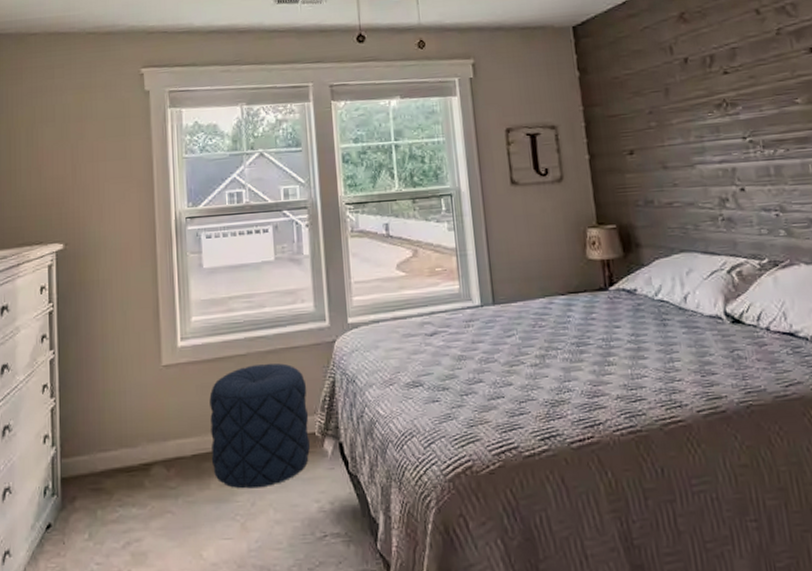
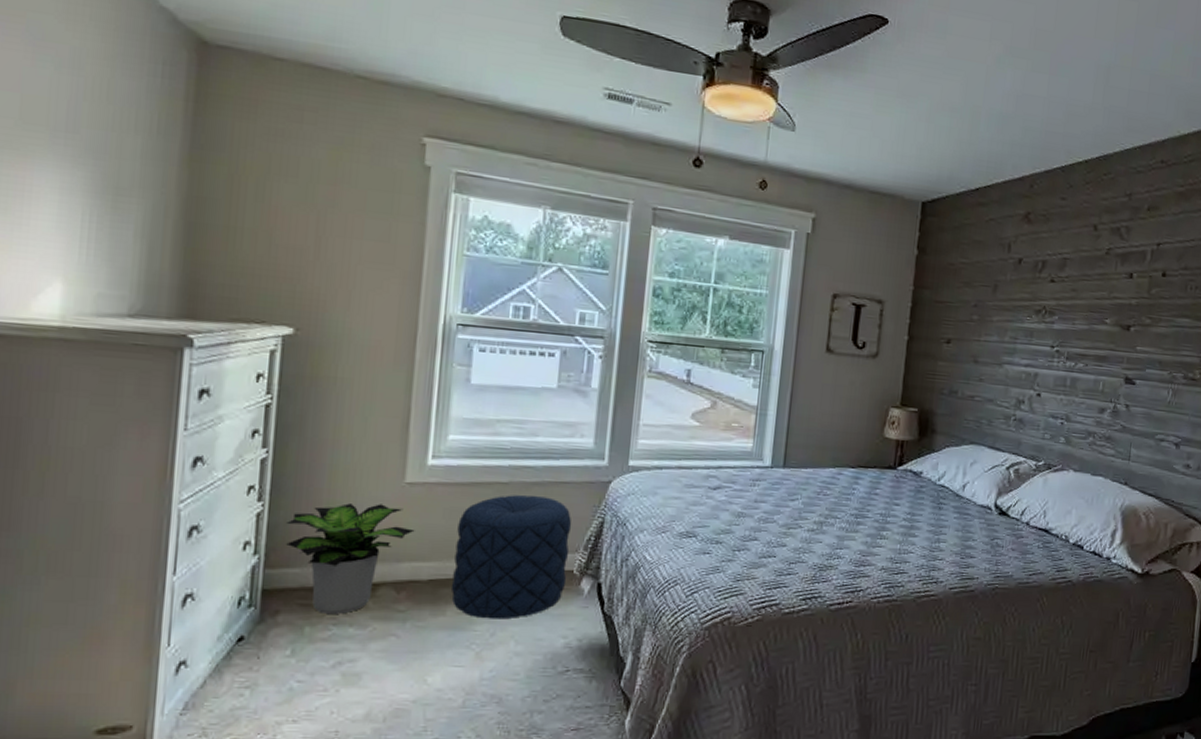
potted plant: none [74,388,175,496] -> present [286,503,415,614]

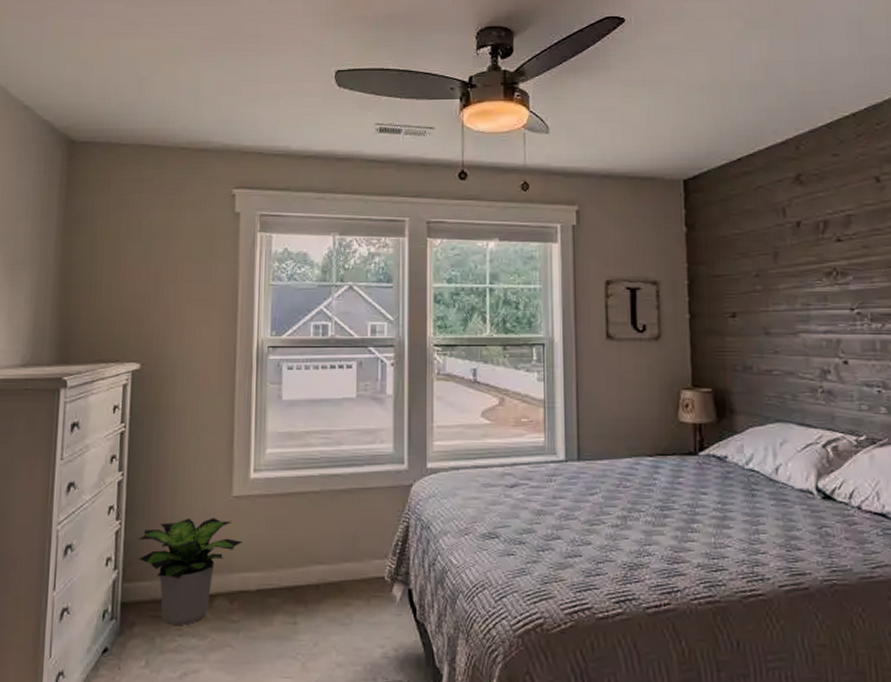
pouf: present [452,495,572,619] -> none [277,502,380,629]

